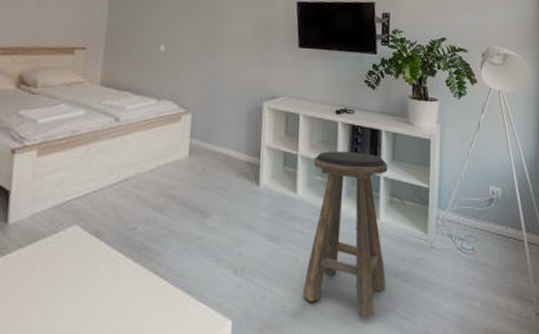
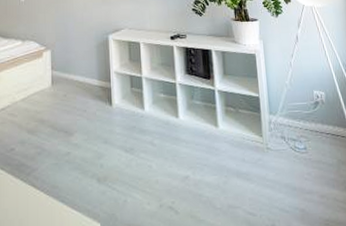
stool: present [302,151,388,317] -> none [156,70,232,215]

